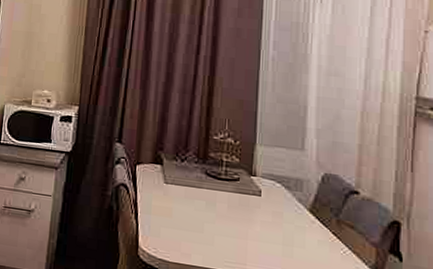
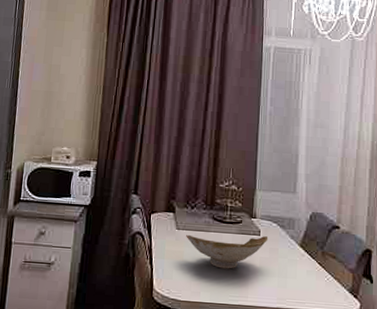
bowl: none [175,189,271,232] -> present [186,234,268,269]

